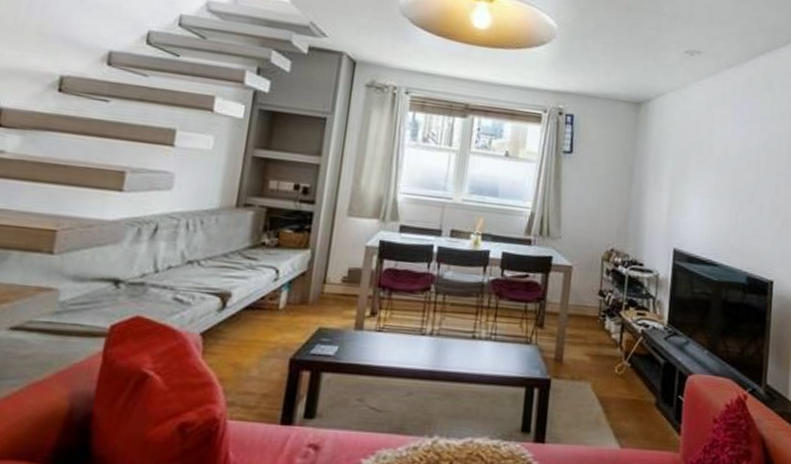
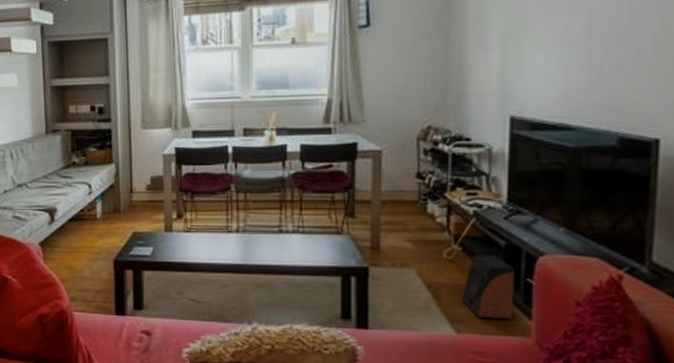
speaker: none [626,371,671,435] -> present [461,255,516,320]

